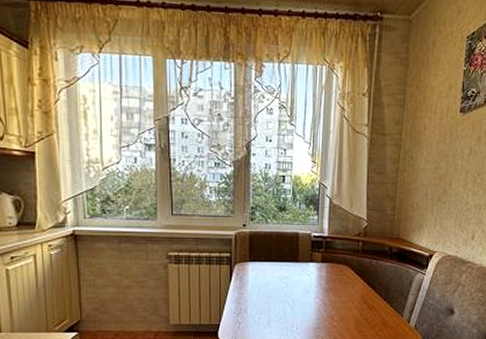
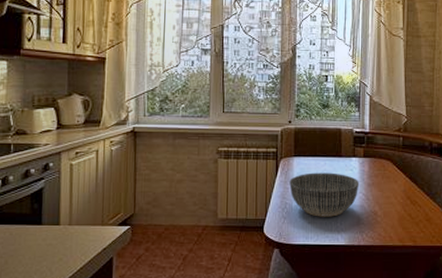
bowl: none [244,278,317,322] -> present [289,172,360,217]

